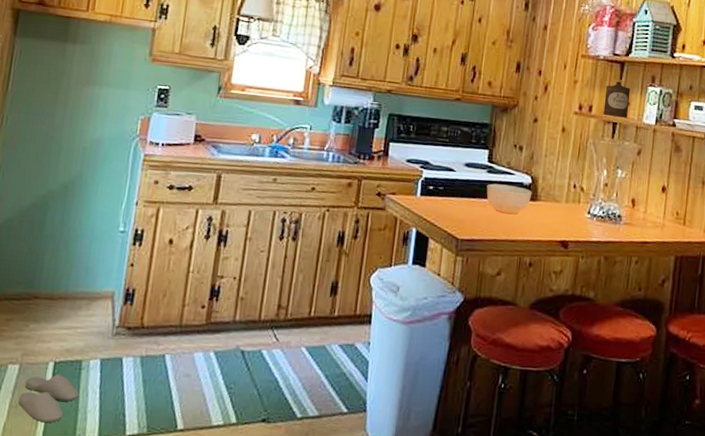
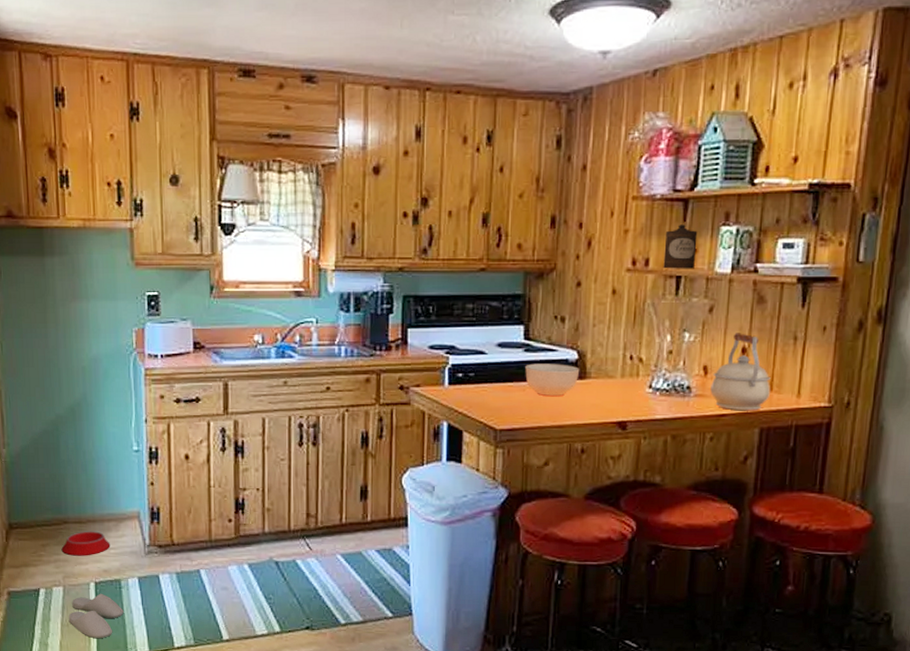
pet bowl: none [25,307,79,334] -> present [61,531,111,556]
kettle: none [637,174,684,241] -> present [710,333,771,411]

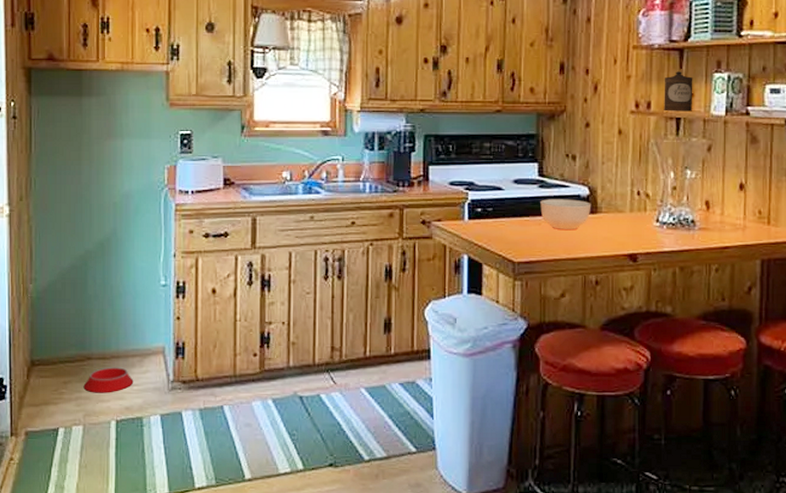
slippers: present [68,593,124,639] -> none [87,432,144,481]
kettle: present [710,333,771,411] -> none [713,170,769,243]

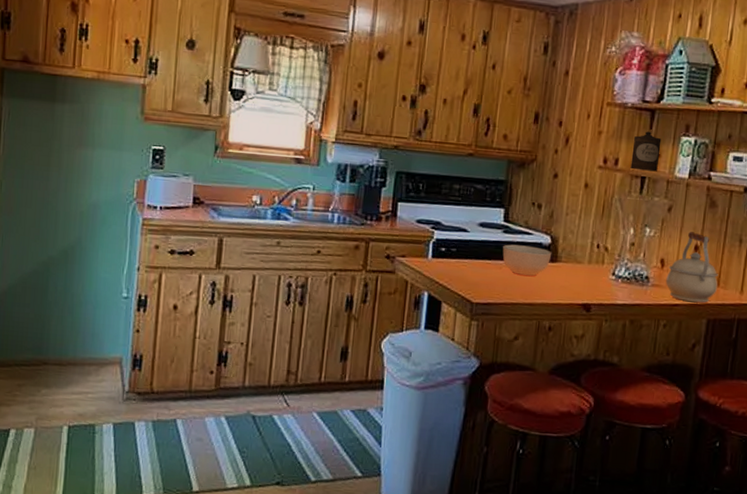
pet bowl: present [83,367,134,393] -> none [37,373,89,399]
kettle: none [713,170,769,243] -> present [666,232,718,304]

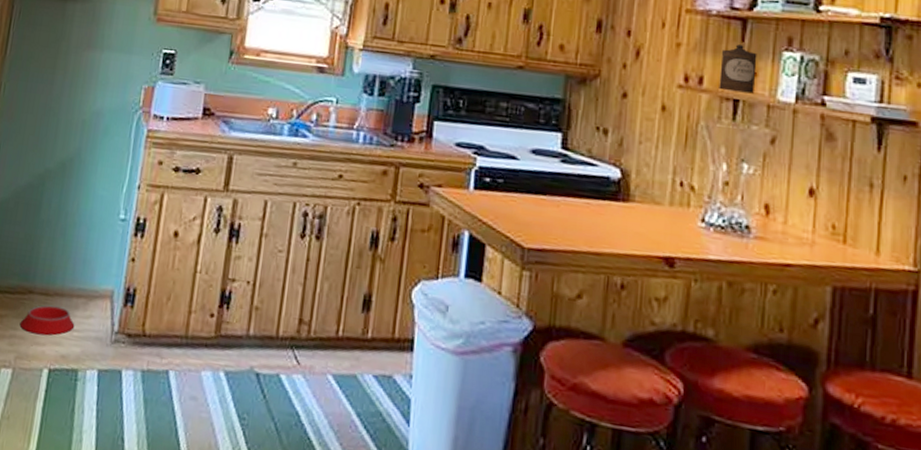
pet bowl: none [37,373,89,399] -> present [19,305,75,336]
bowl: present [502,244,552,277] -> none [560,176,623,219]
kettle: present [666,232,718,304] -> none [773,170,845,265]

